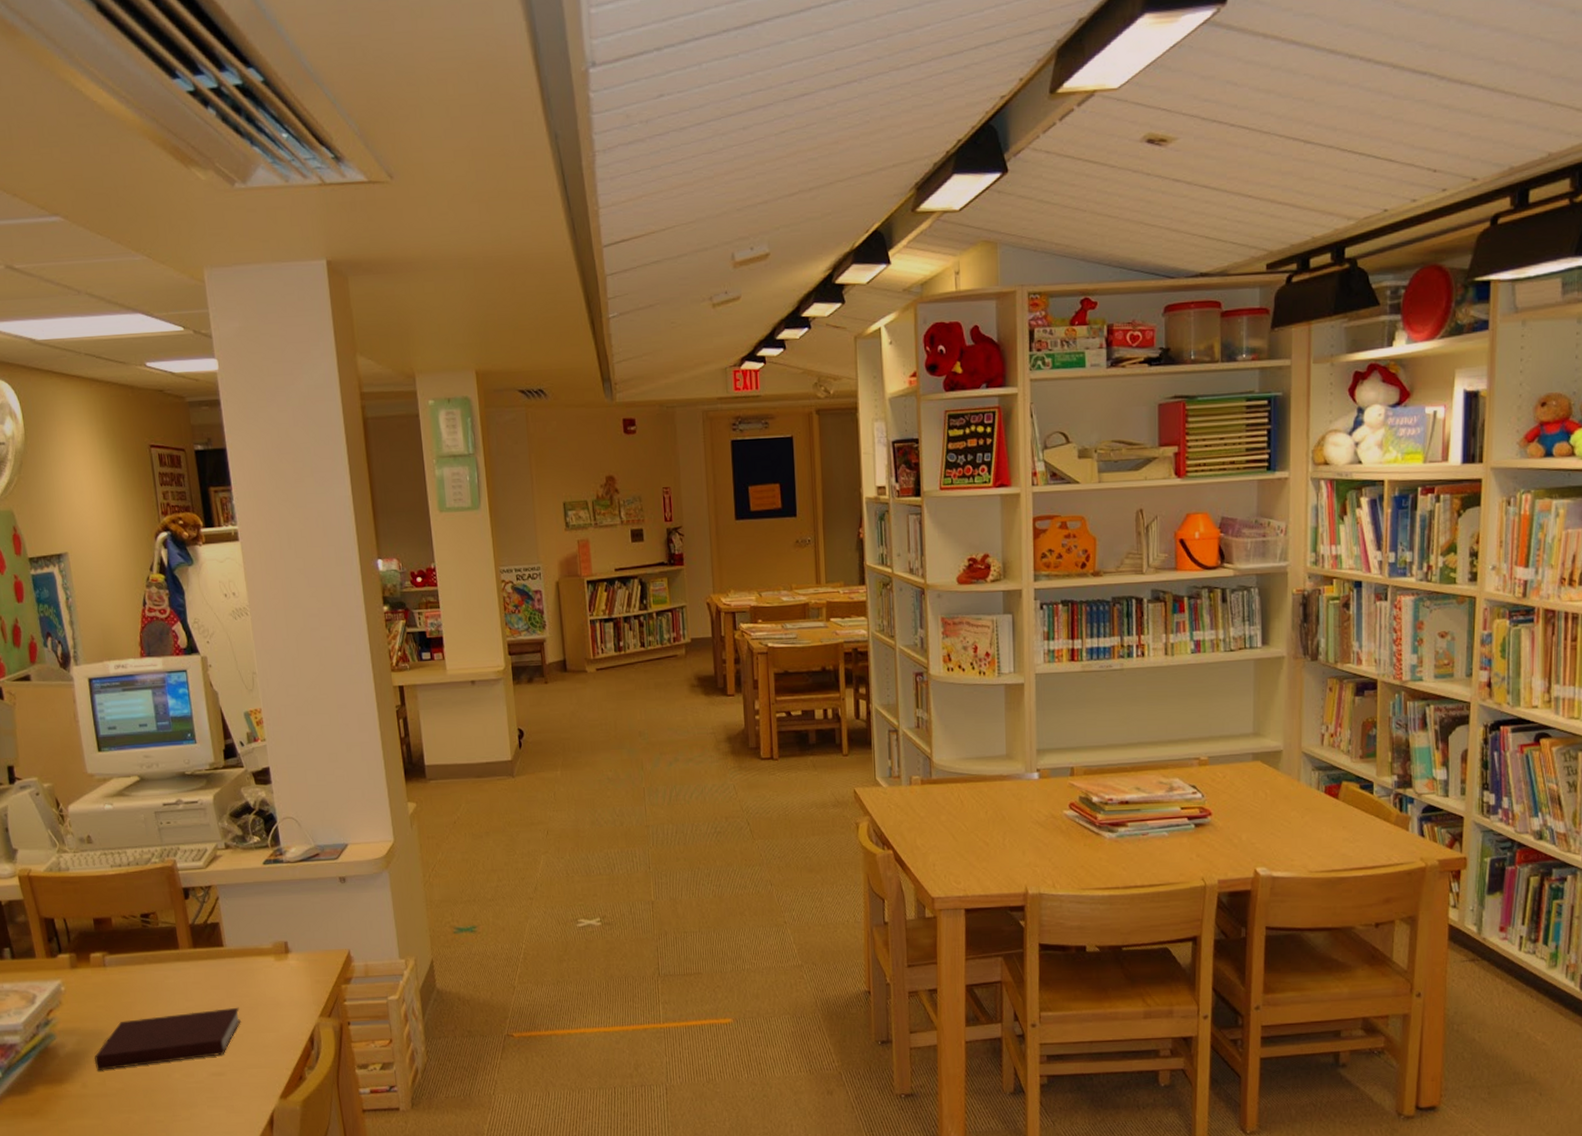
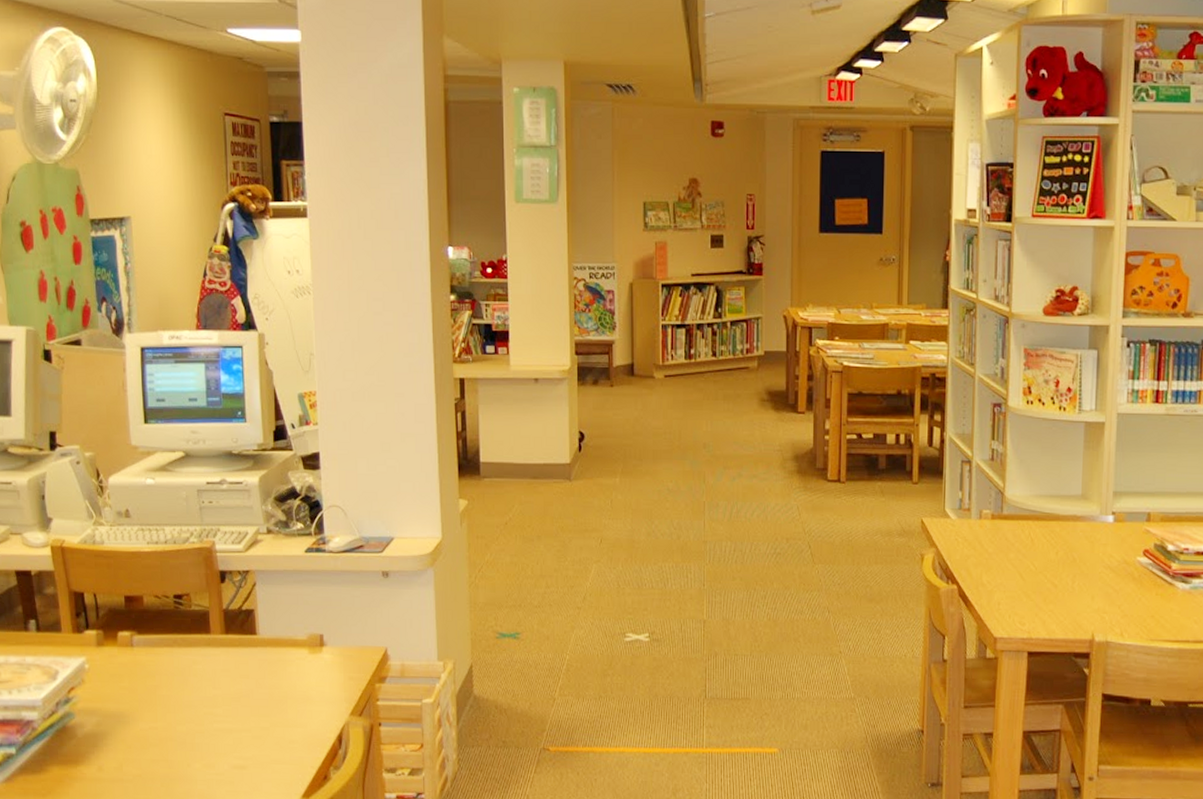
notebook: present [94,1007,241,1070] -> none [113,699,268,755]

